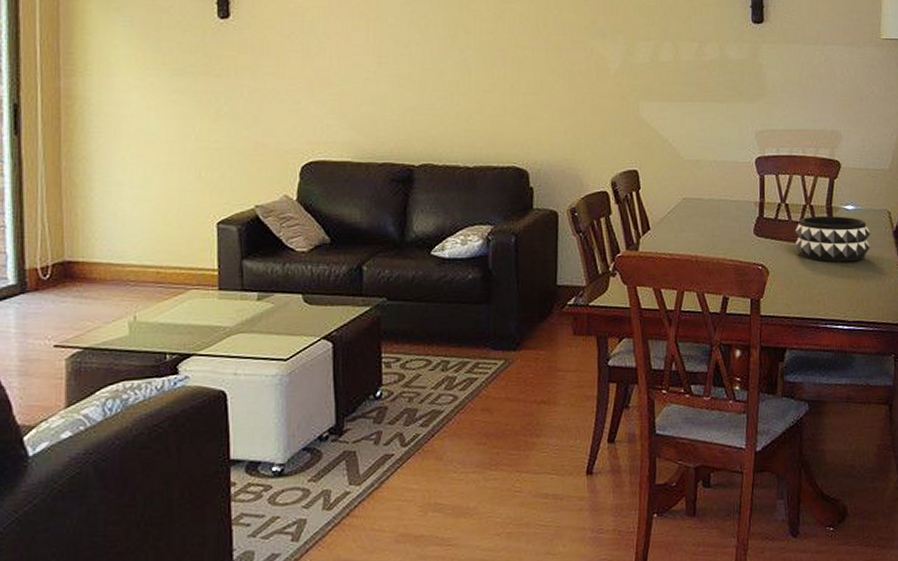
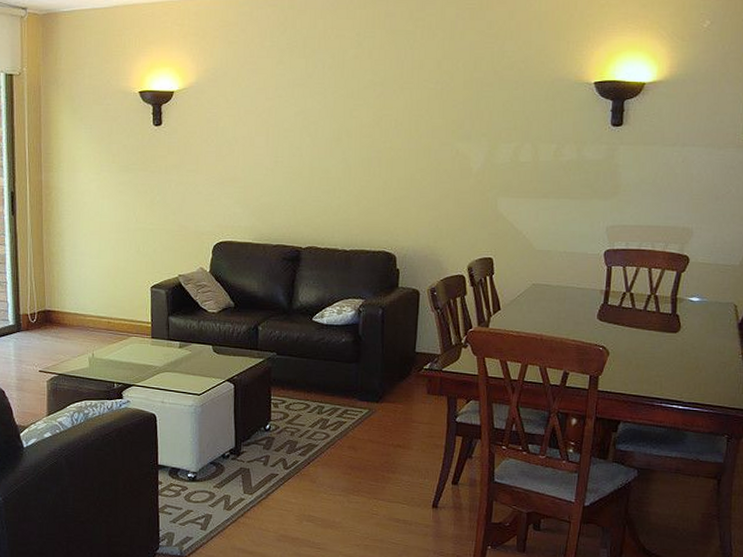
decorative bowl: present [795,216,871,263] -> none [637,306,714,349]

